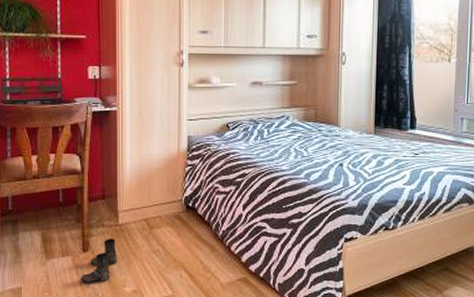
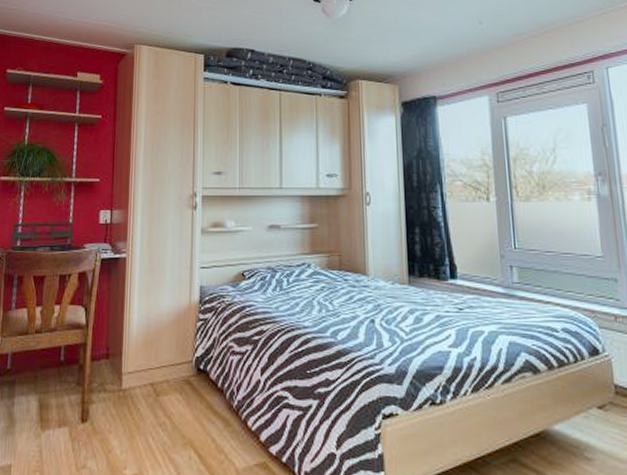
boots: present [81,238,117,283] -> none [76,405,119,462]

